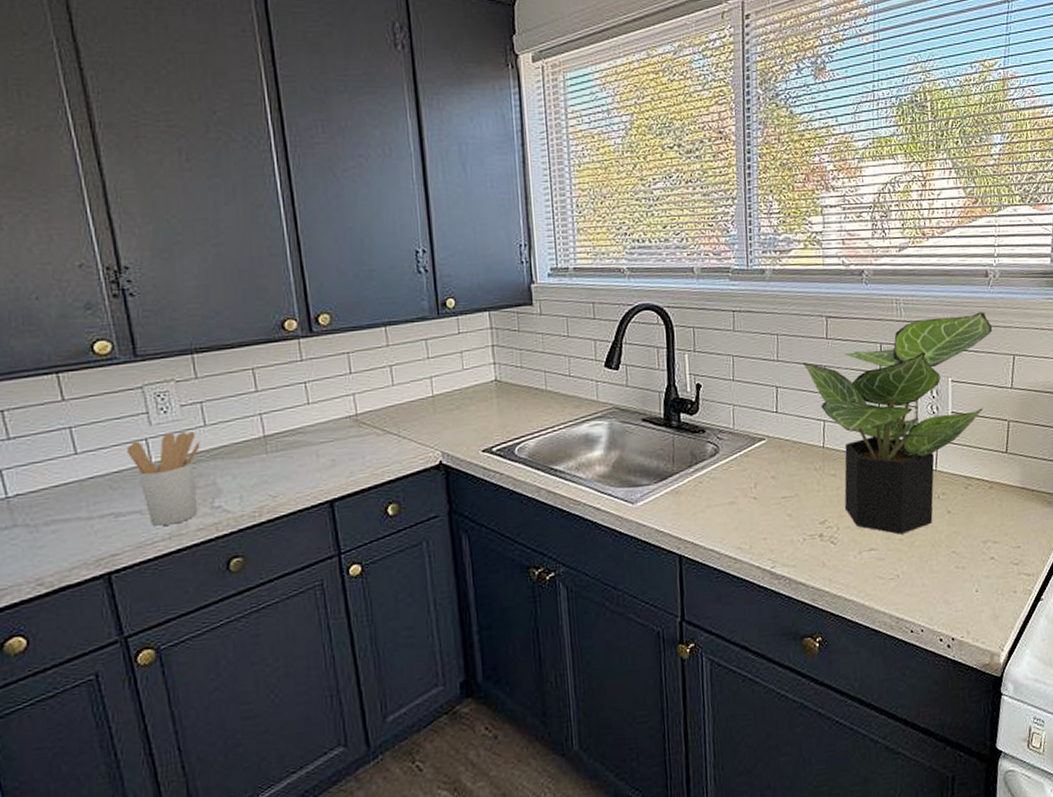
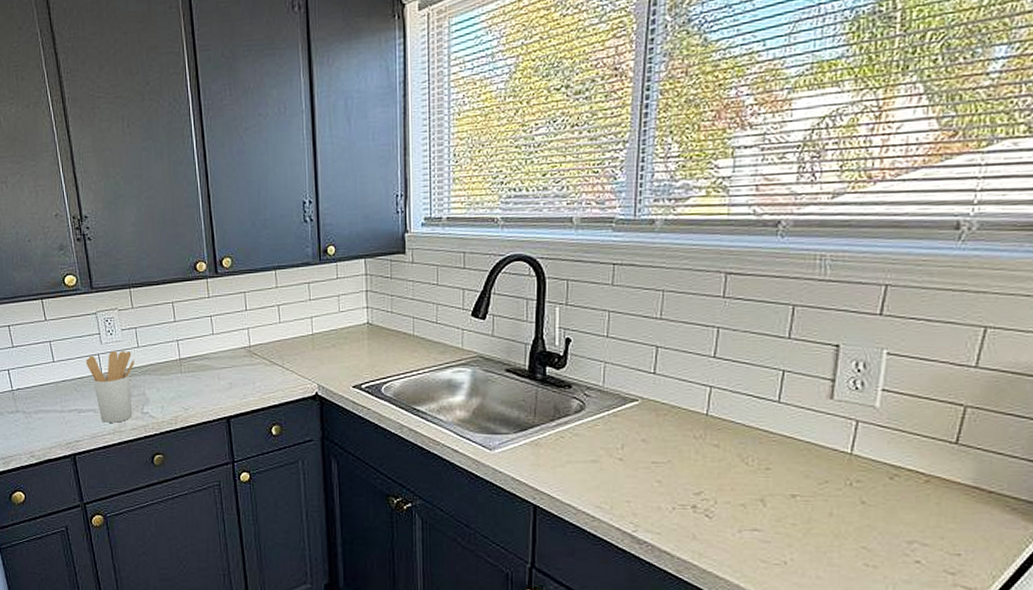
potted plant: present [802,312,993,535] -> none [690,272,958,519]

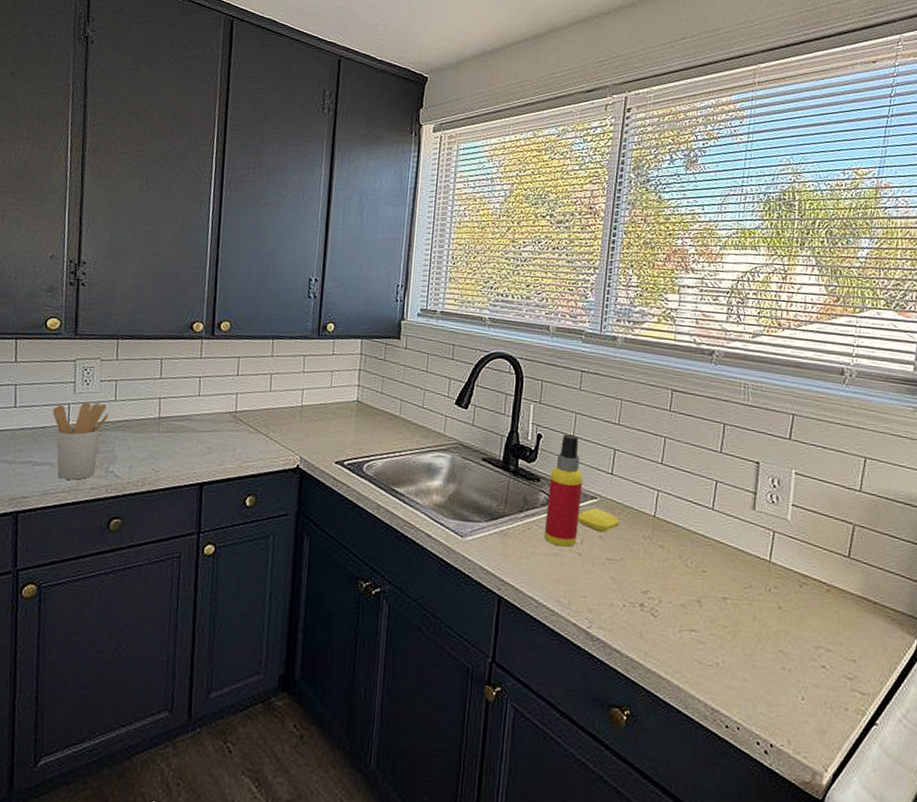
spray bottle: none [579,335,621,453] -> present [544,434,583,547]
soap bar: none [616,410,666,436] -> present [577,507,620,533]

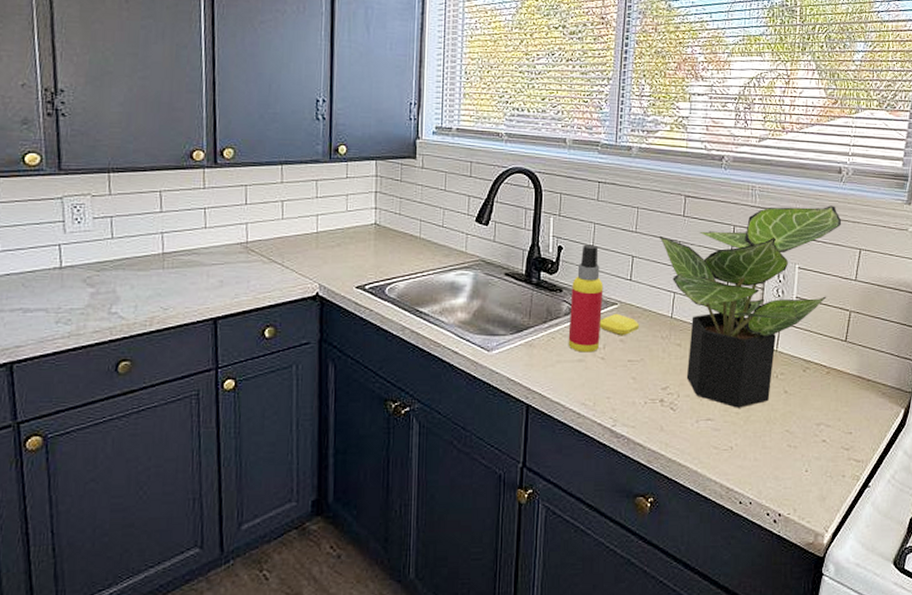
utensil holder: present [53,402,109,480] -> none [42,242,106,324]
potted plant: none [643,407,845,621] -> present [659,205,842,408]

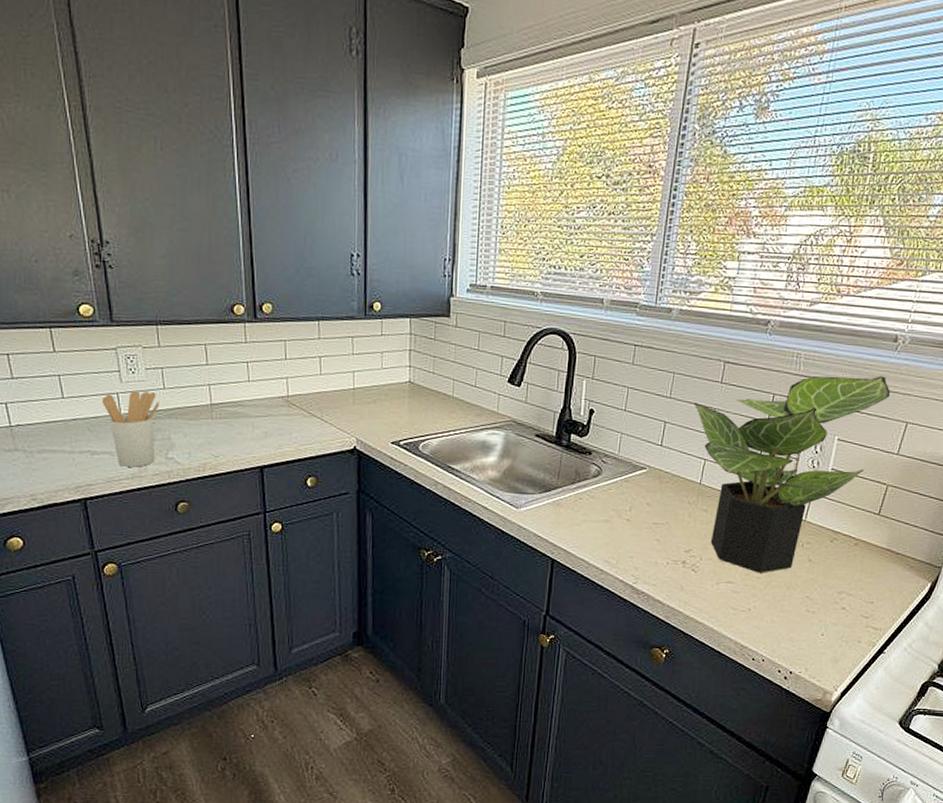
utensil holder: none [42,242,106,324] -> present [102,391,159,467]
spray bottle: present [568,244,604,353] -> none [595,408,634,514]
soap bar: present [599,313,640,336] -> none [626,477,668,500]

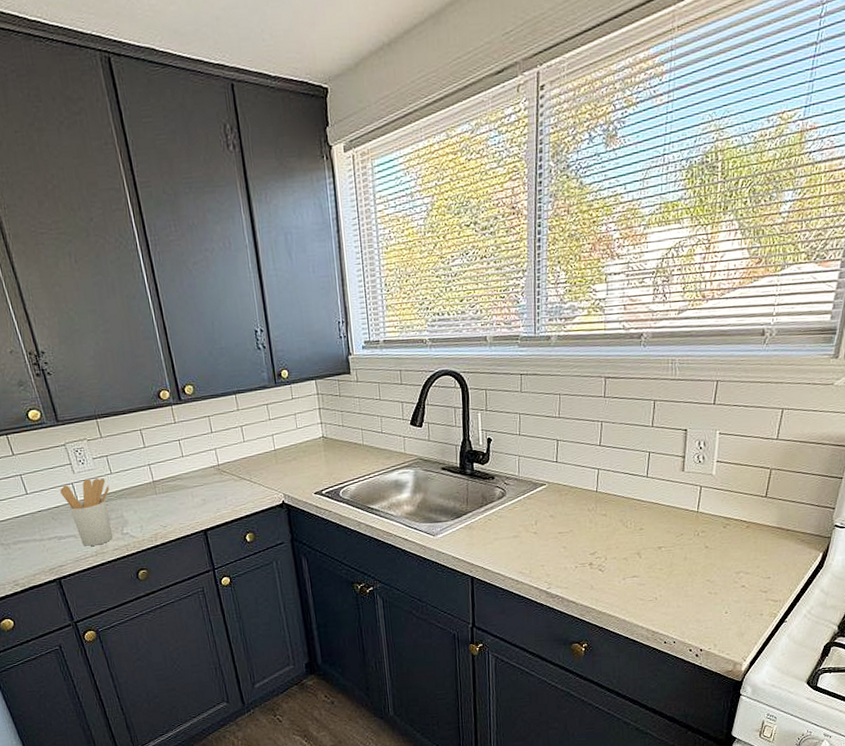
potted plant: present [693,376,891,573] -> none [581,369,764,565]

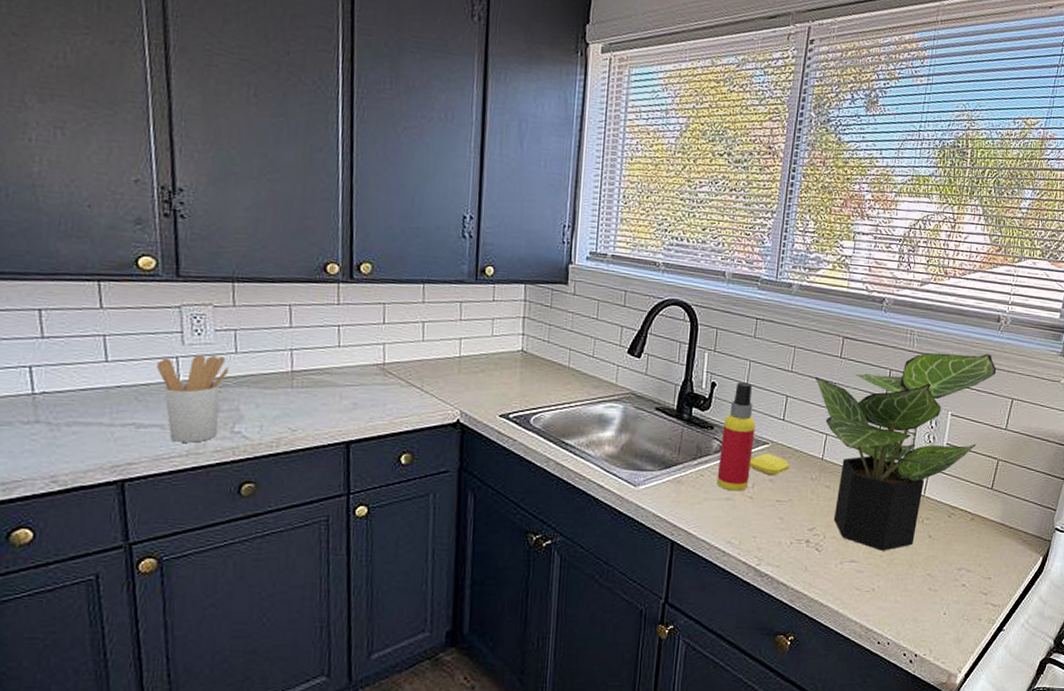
spray bottle: none [502,433,532,530] -> present [717,382,756,491]
soap bar: none [530,492,568,513] -> present [749,452,790,476]
potted plant: none [581,369,764,565] -> present [814,353,997,551]

